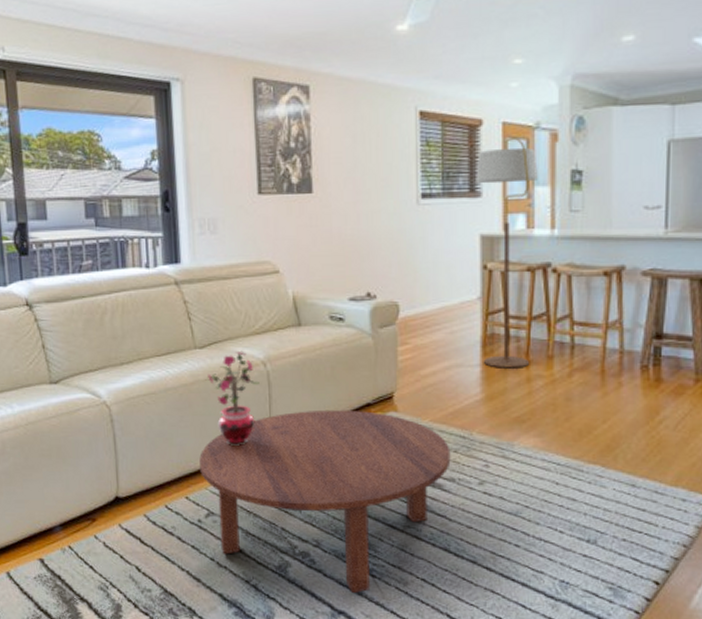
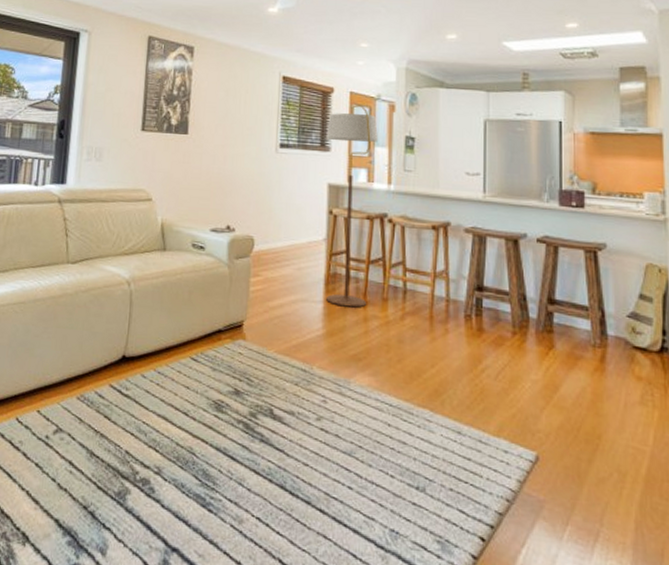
coffee table: present [199,409,451,594] -> none [55,332,292,529]
potted plant: present [205,350,259,446] -> none [73,269,122,362]

